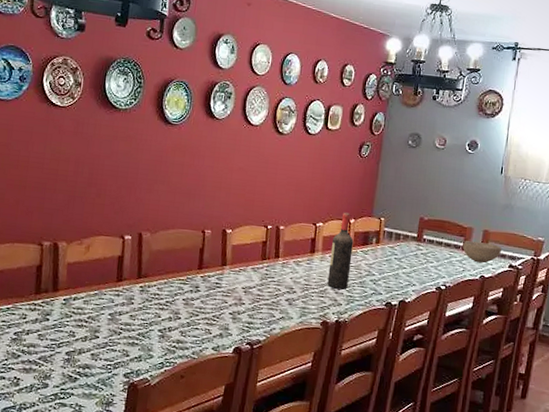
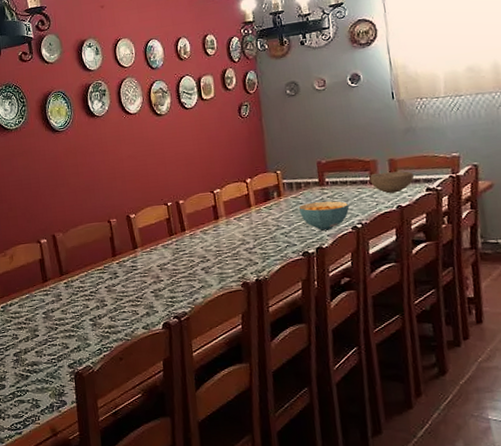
wine bottle: present [327,212,354,290] -> none [233,173,260,249]
cereal bowl: none [392,255,439,286] -> present [298,201,350,231]

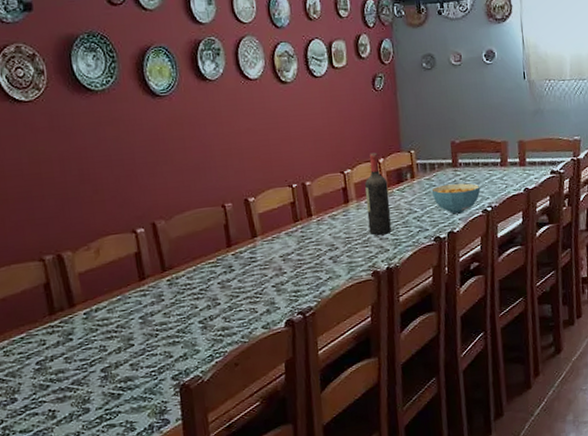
wine bottle: none [233,173,260,249] -> present [365,152,391,235]
bowl: present [369,171,415,194] -> none [500,153,541,176]

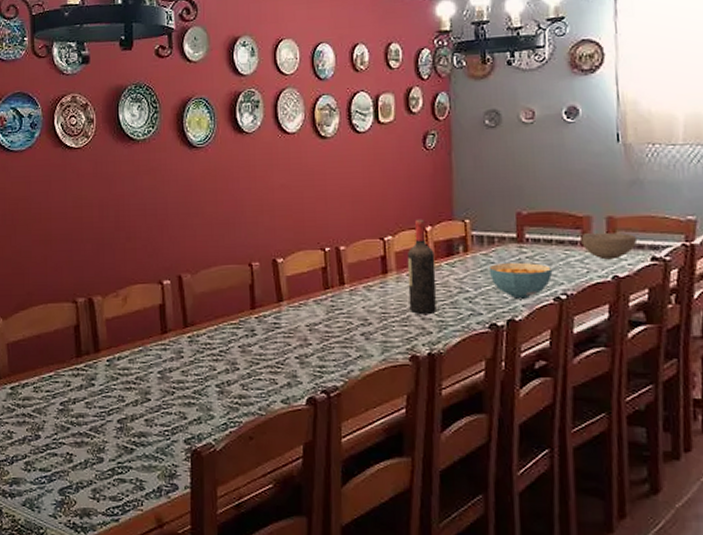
bowl: none [500,153,541,176] -> present [581,233,638,260]

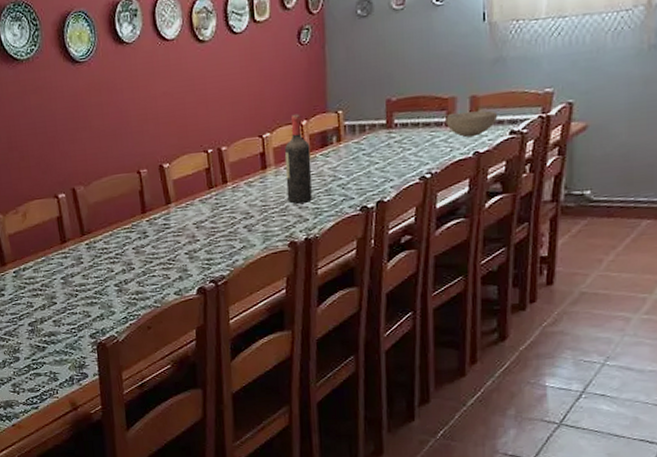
cereal bowl: present [488,262,553,299] -> none [360,146,419,182]

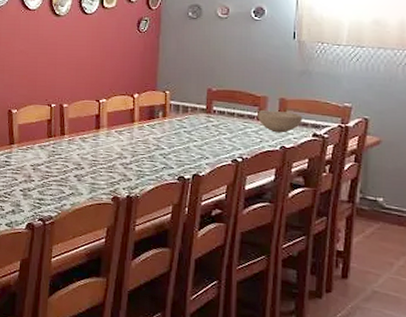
wine bottle: present [285,114,312,204] -> none [115,87,139,164]

